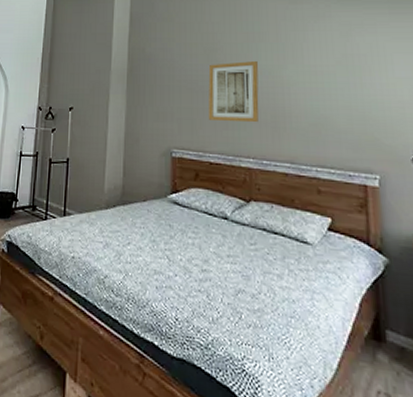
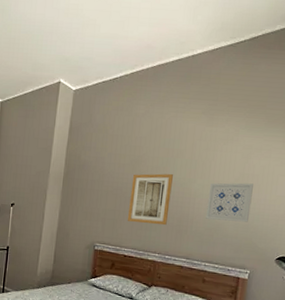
wall art: none [305,65,365,113] -> present [206,183,253,222]

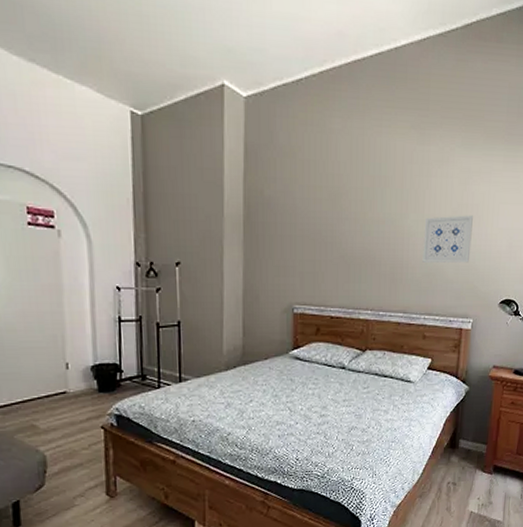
wall art: present [127,173,173,226] -> none [330,209,382,275]

